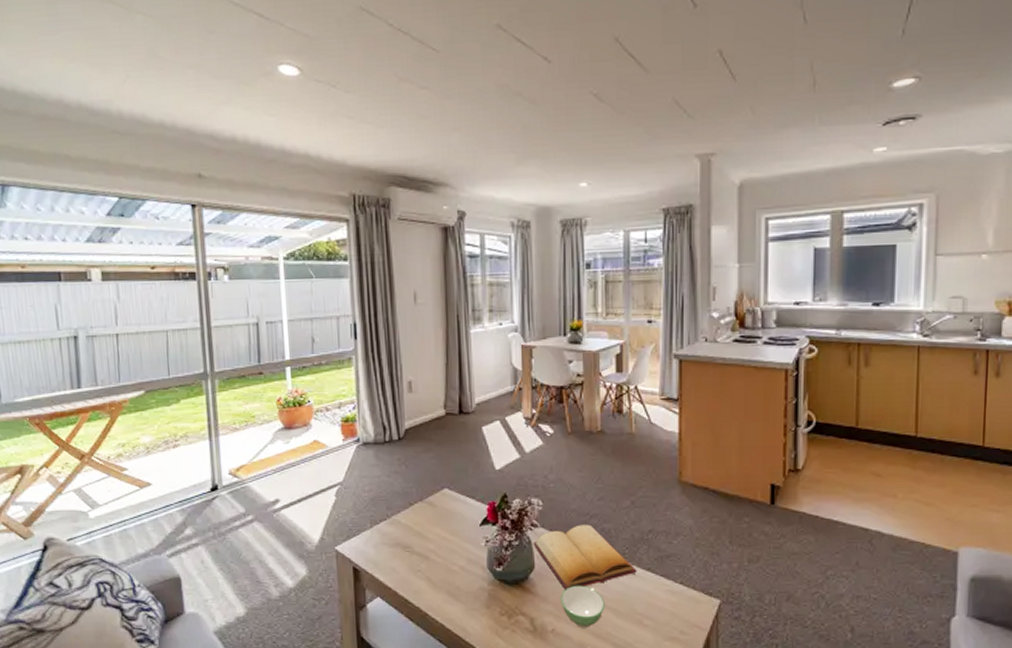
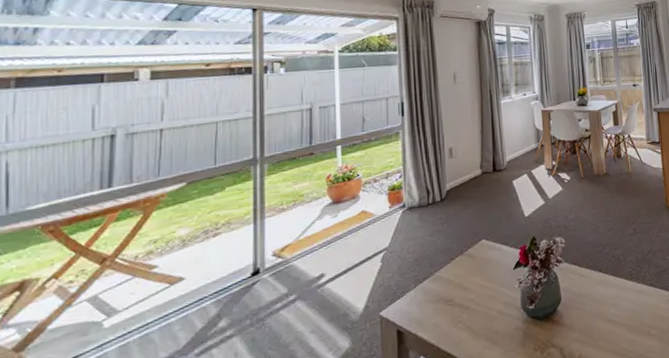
bible: present [533,524,637,590] -> none [559,253,642,316]
bowl: present [560,585,605,629] -> none [584,308,620,350]

